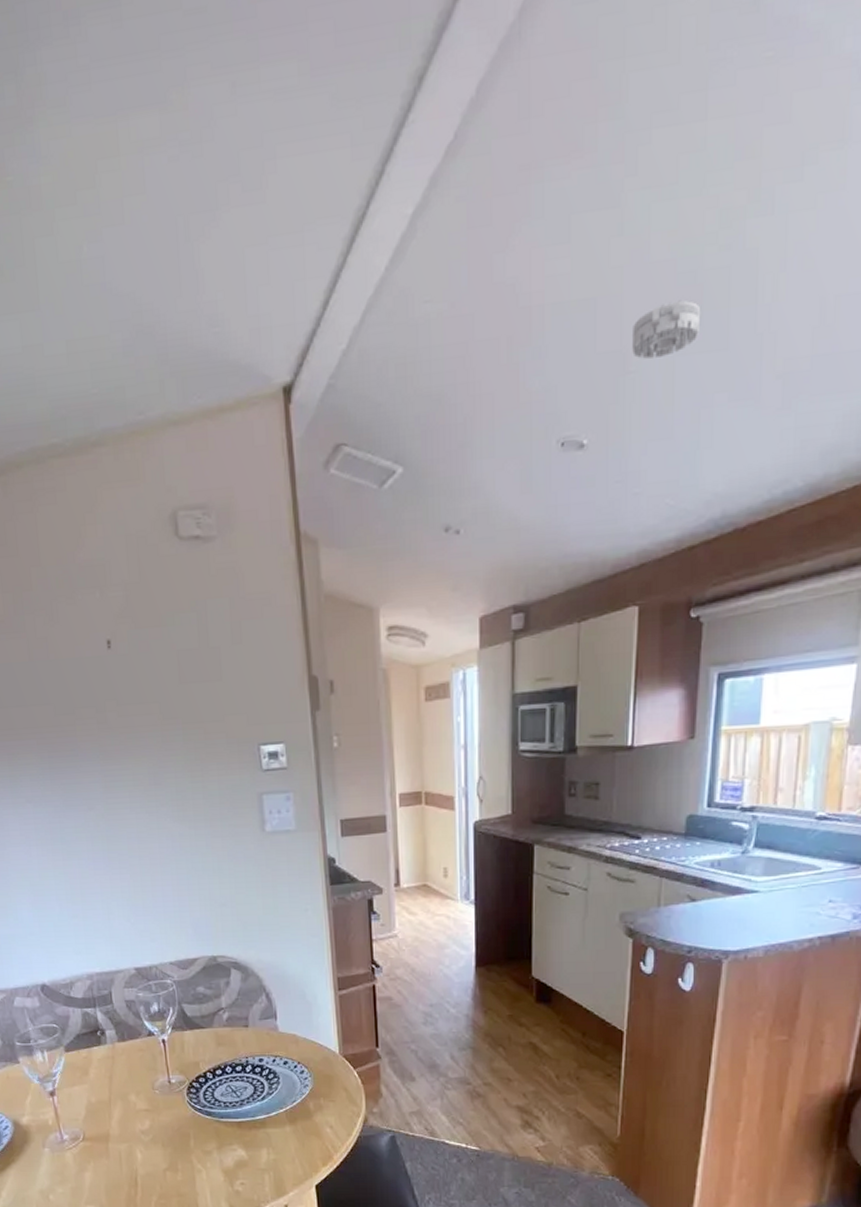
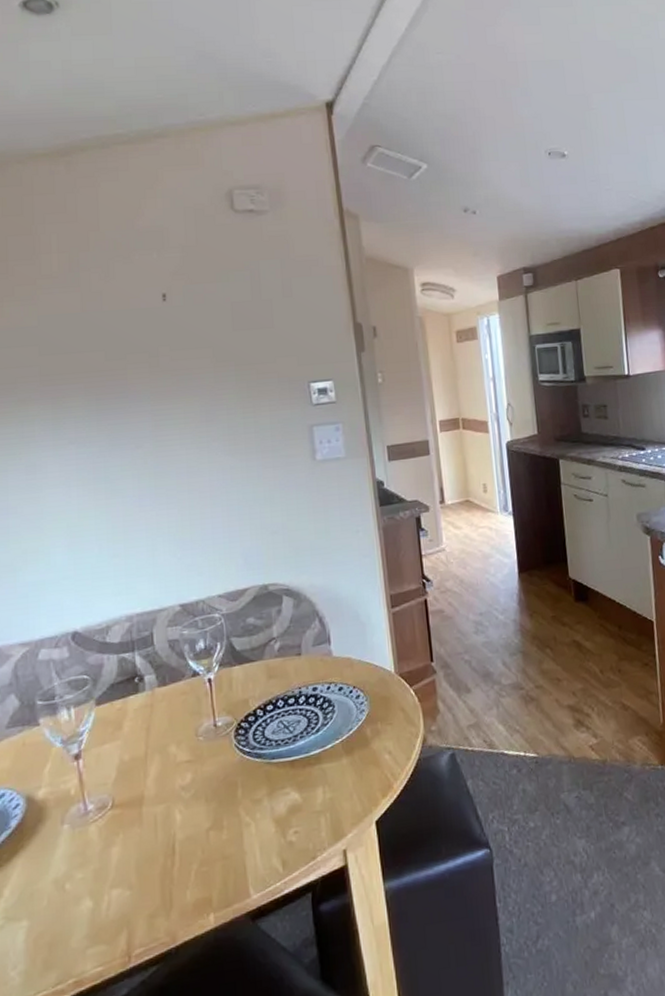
smoke detector: present [632,300,701,360] -> none [591,66,637,102]

